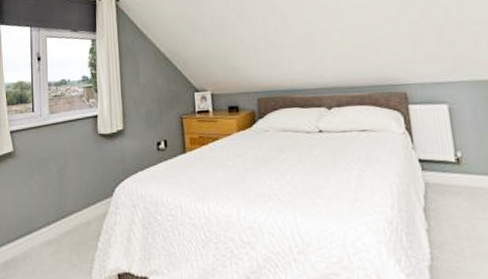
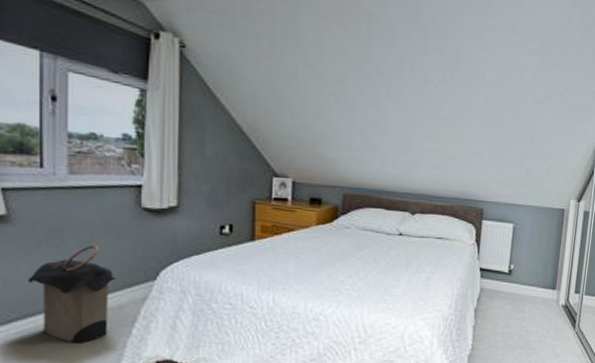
laundry hamper: none [27,169,84,257] -> present [28,244,117,343]

